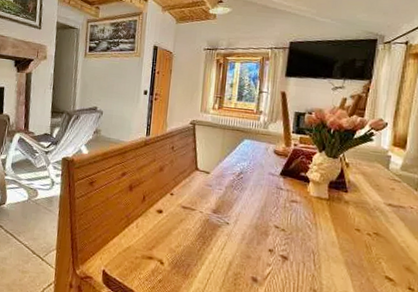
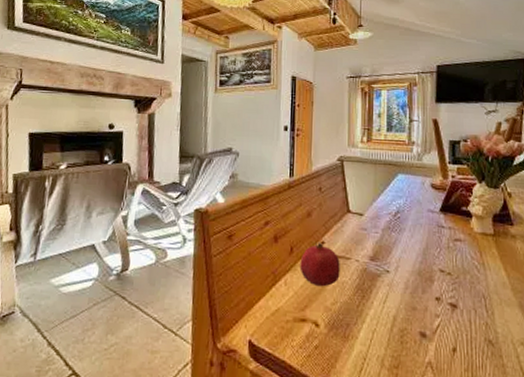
fruit: none [150,193,186,232] -> present [300,242,340,287]

